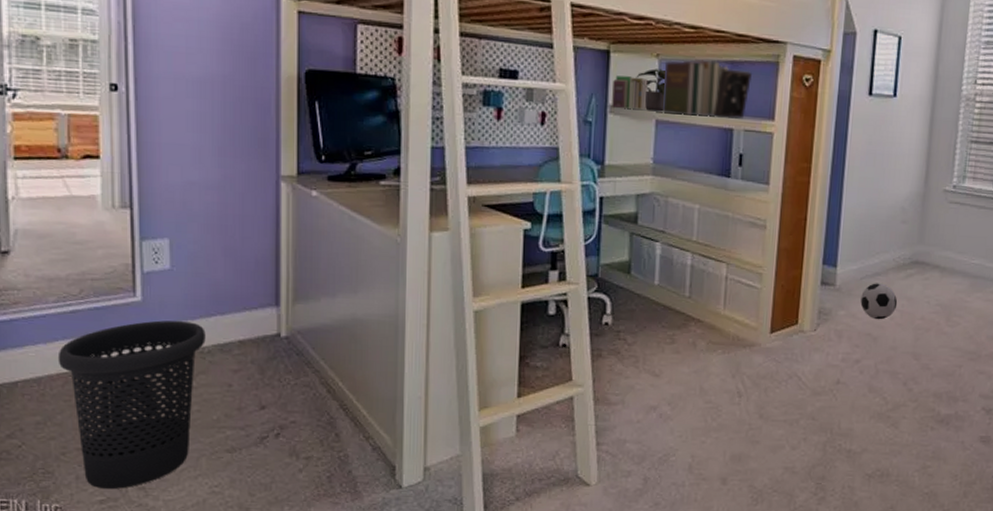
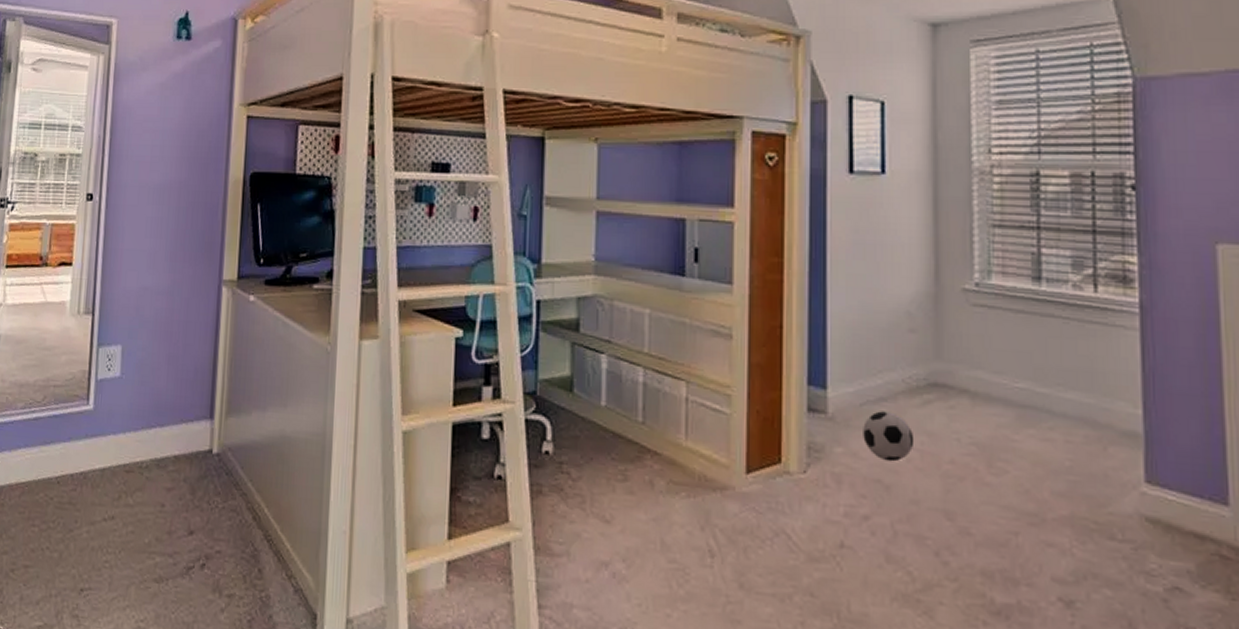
trash bin: present [57,320,206,490] -> none [18,431,145,615]
books: present [612,75,648,110] -> none [548,164,587,201]
potted plant: present [636,68,666,112] -> none [573,154,606,202]
books: present [663,60,729,117] -> none [603,142,677,206]
picture frame: present [713,68,752,119] -> none [662,150,704,207]

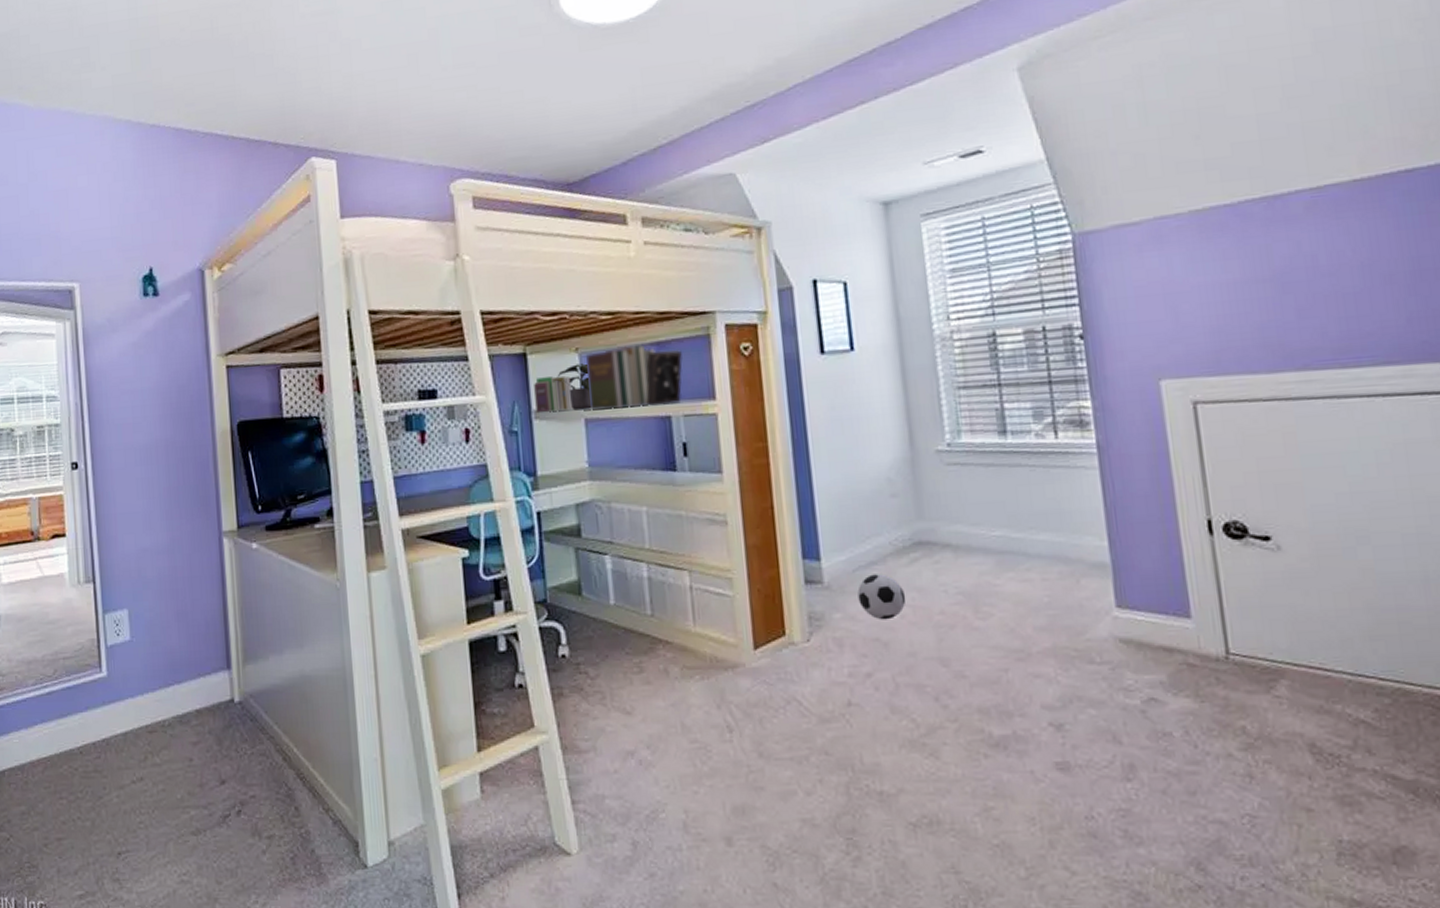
books: none [548,164,587,201] -> present [534,375,573,414]
potted plant: none [573,154,606,202] -> present [557,363,592,411]
books: none [603,142,677,206] -> present [585,346,655,411]
picture frame: none [662,150,704,207] -> present [645,349,683,406]

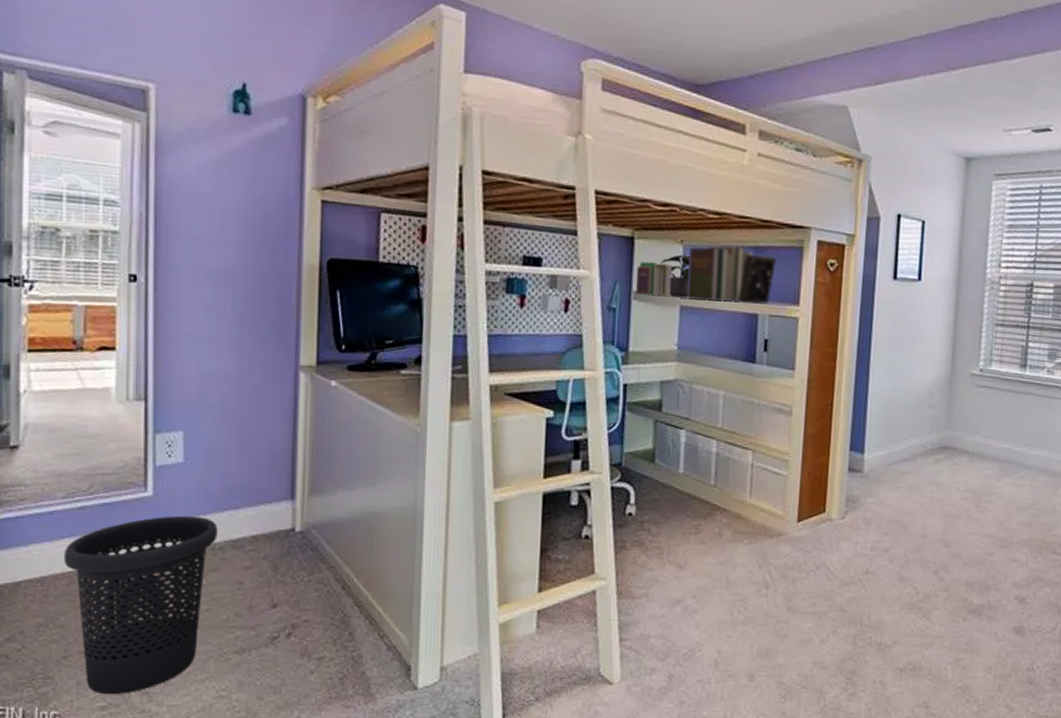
trash bin: none [37,694,166,883] -> present [63,516,218,695]
soccer ball: present [857,574,906,620] -> none [889,469,927,507]

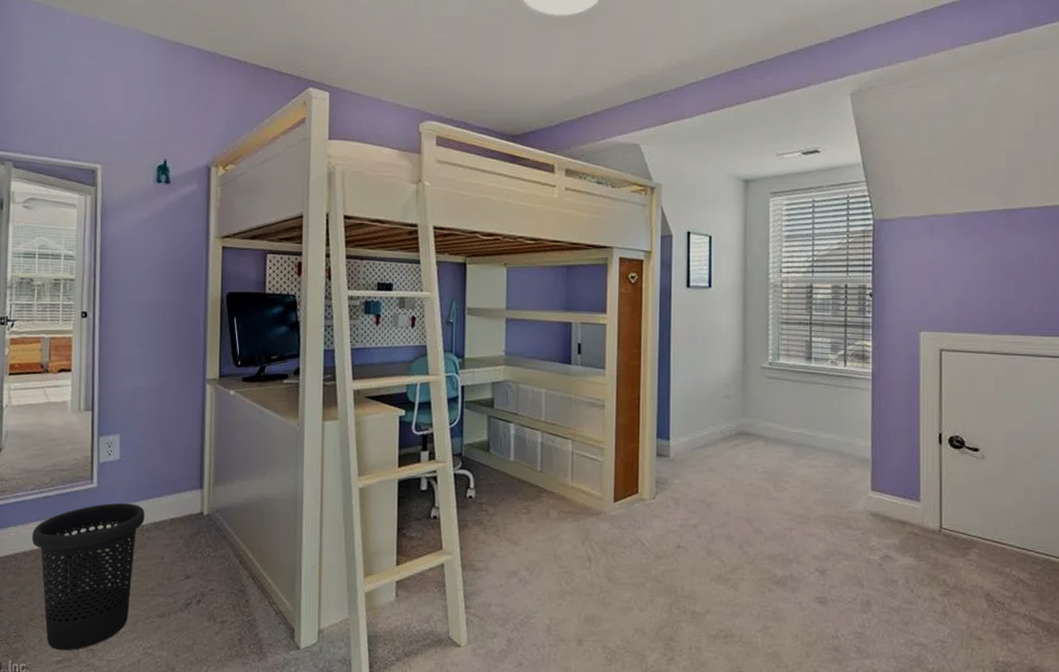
books: present [636,262,672,296] -> none [469,283,498,311]
potted plant: present [660,255,690,298] -> none [488,275,513,311]
books: present [687,245,753,302] -> none [511,266,565,314]
picture frame: present [738,254,776,304] -> none [554,272,585,314]

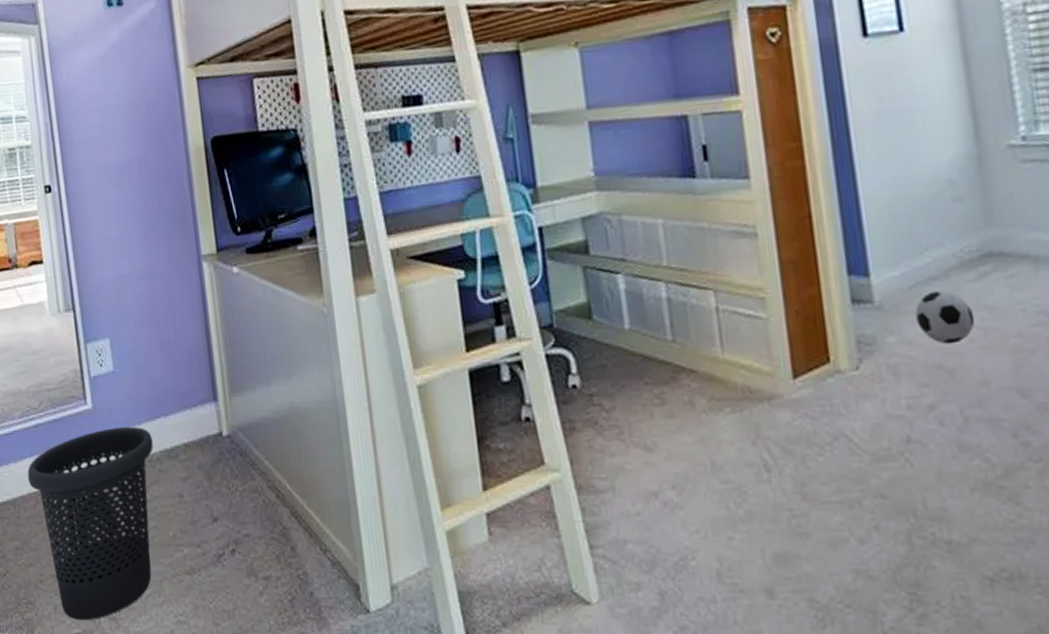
soccer ball: none [693,453,727,487] -> present [915,291,975,345]

